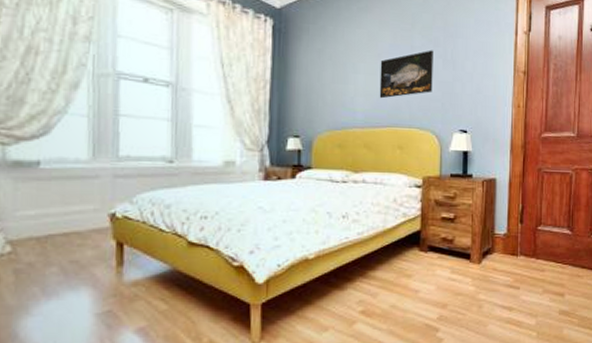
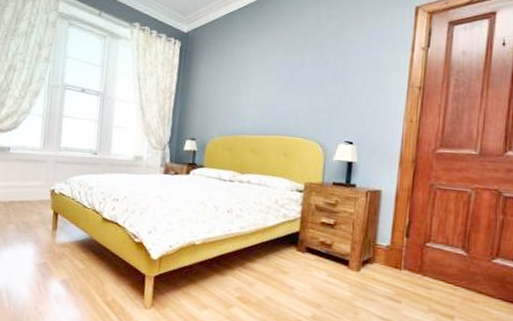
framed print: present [379,50,433,99] -> none [268,66,323,110]

